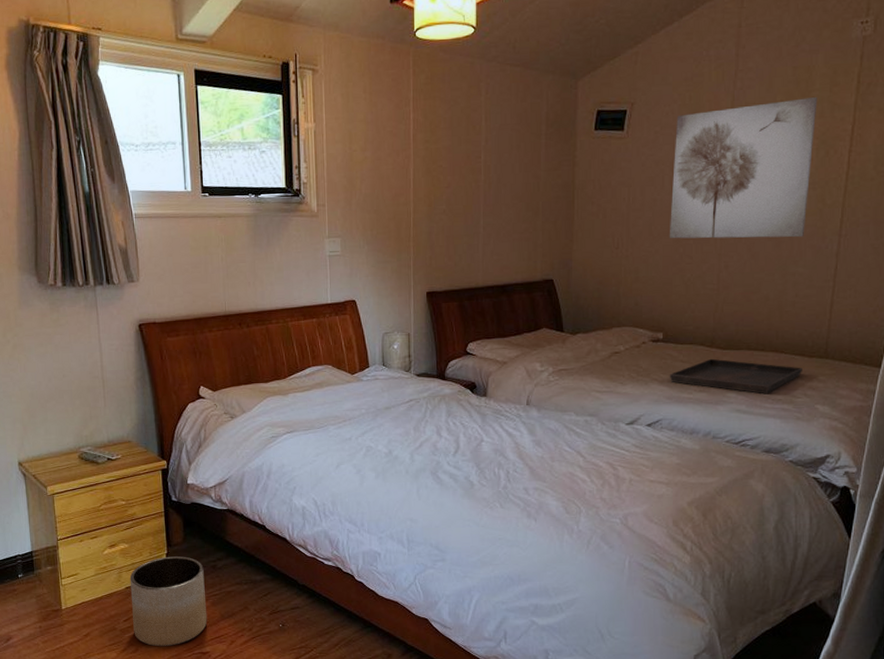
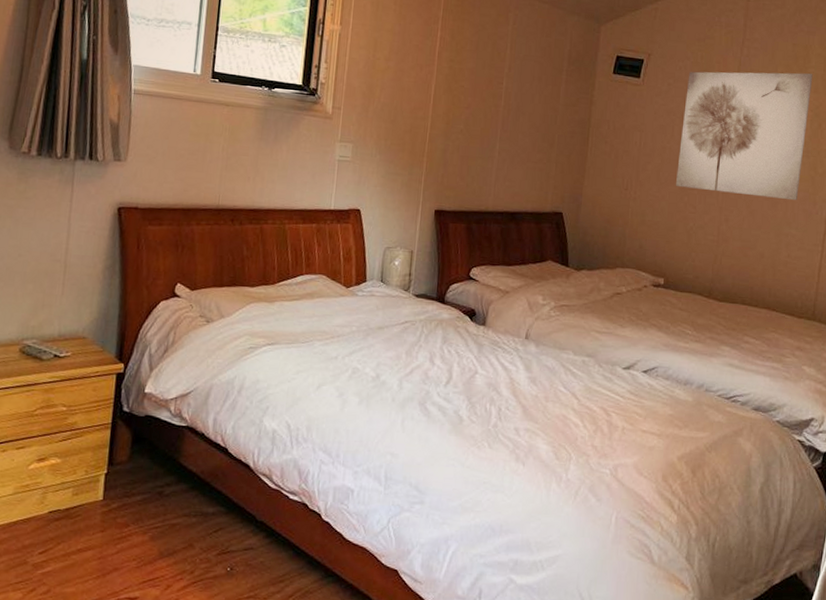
planter: present [129,556,208,647] -> none [49,477,148,589]
serving tray: present [669,358,802,395] -> none [667,309,792,351]

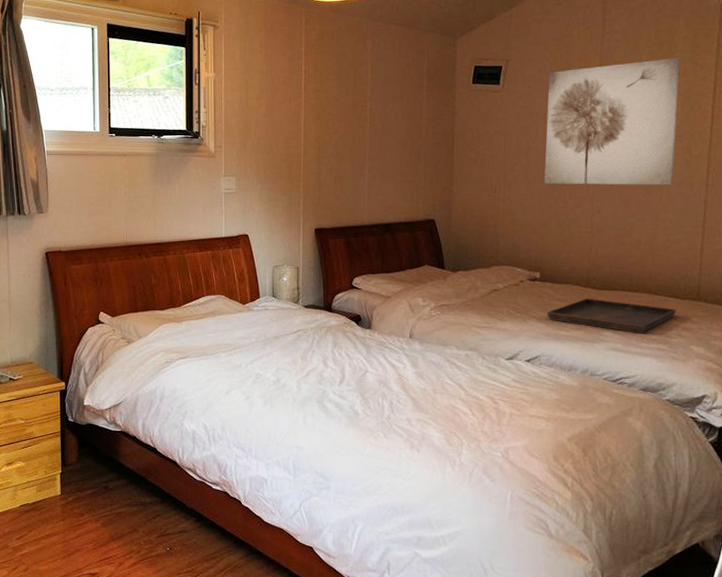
serving tray: none [667,309,792,351] -> present [546,298,676,334]

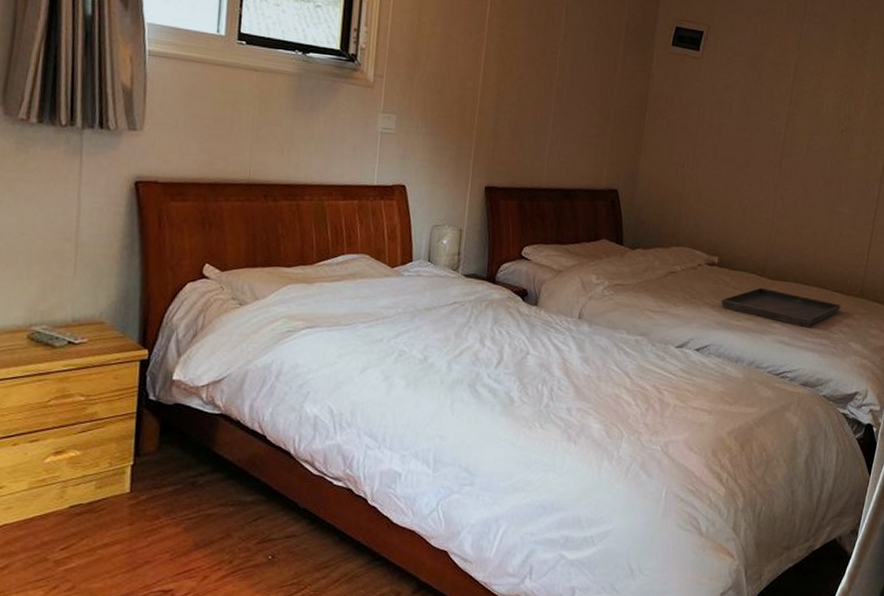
wall art: present [543,58,681,186] -> none [732,45,871,180]

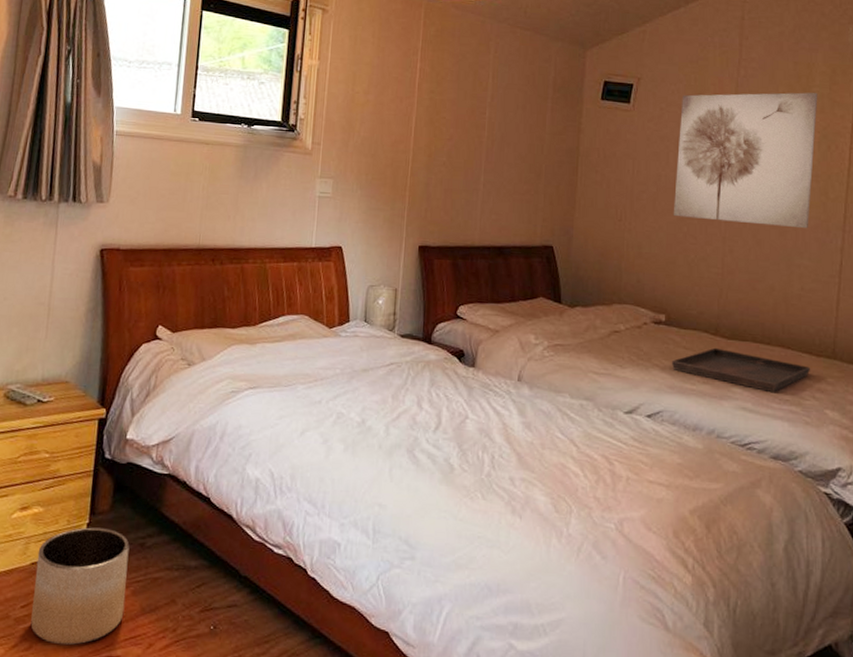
planter: none [72,468,180,583] -> present [31,527,130,646]
wall art: none [732,45,871,180] -> present [673,92,818,229]

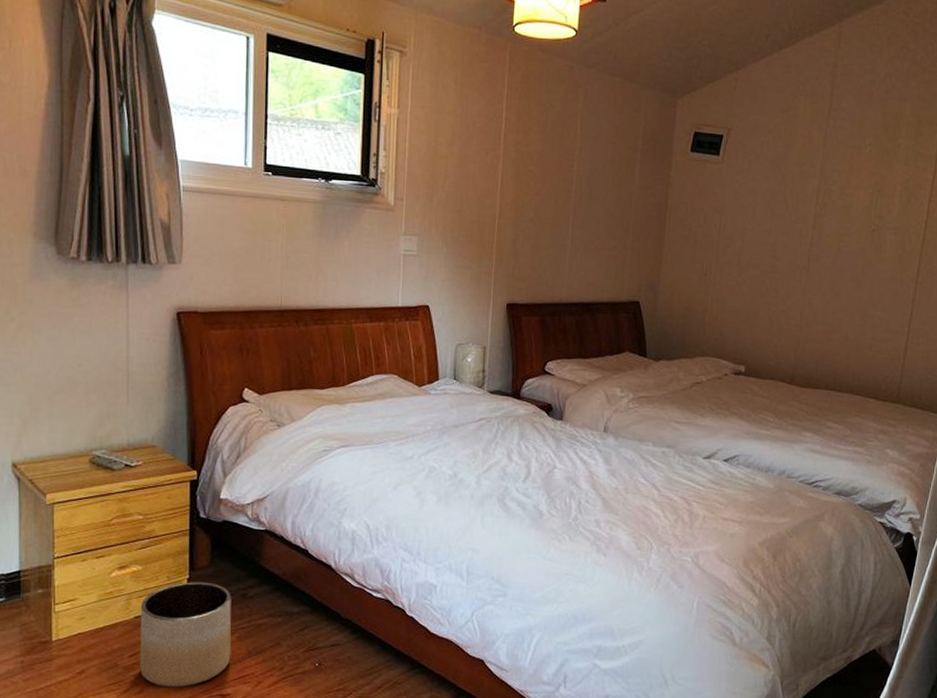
serving tray: present [671,347,810,393] -> none [748,395,875,436]
wall art: present [673,92,818,229] -> none [756,144,903,281]

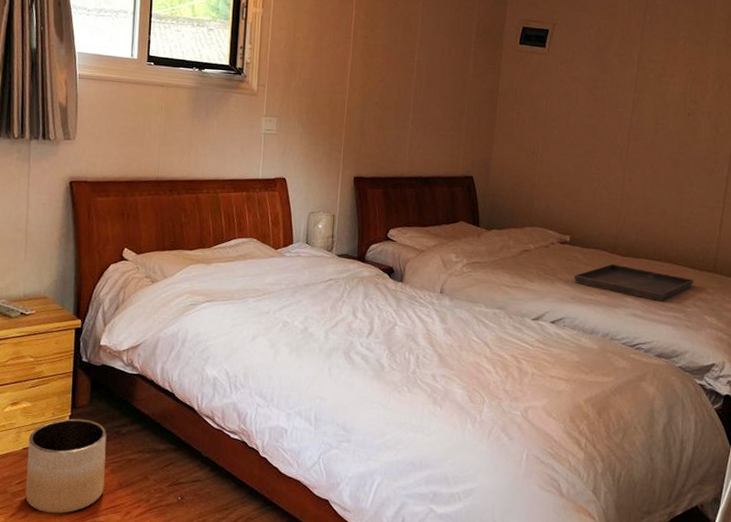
serving tray: none [748,395,875,436] -> present [573,264,693,302]

